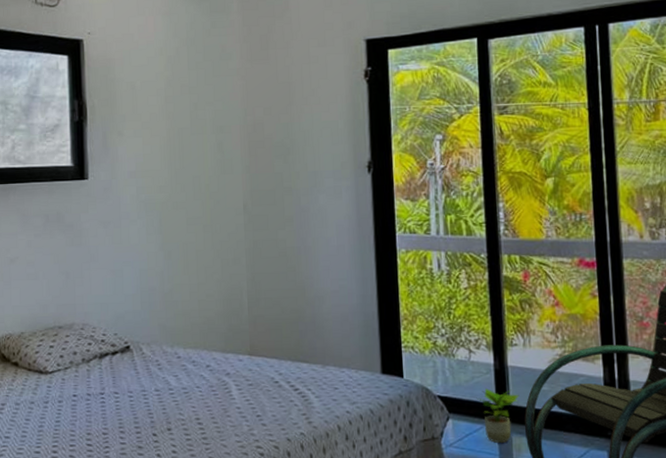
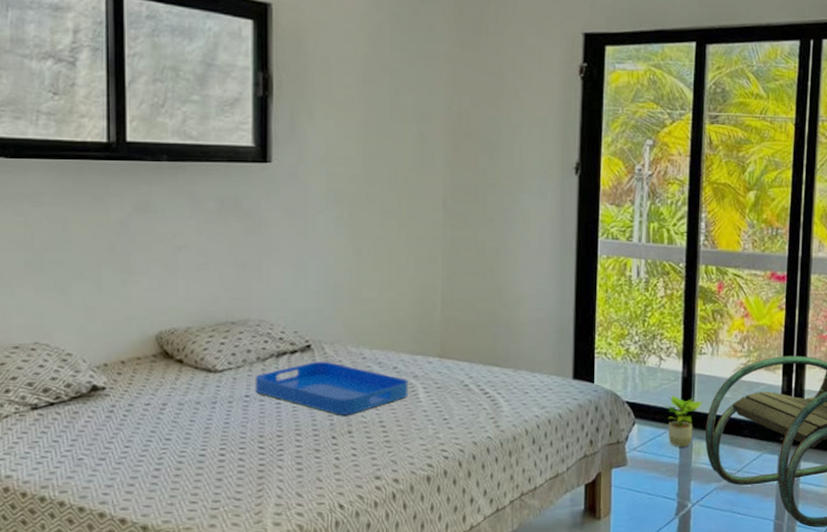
serving tray: none [81,362,222,414] -> present [255,362,409,416]

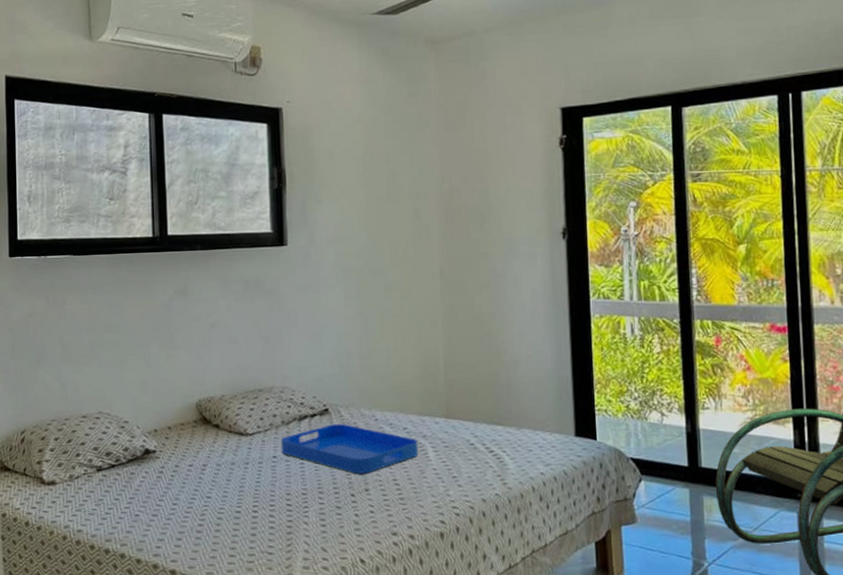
potted plant: present [662,395,703,447] -> none [668,451,711,504]

